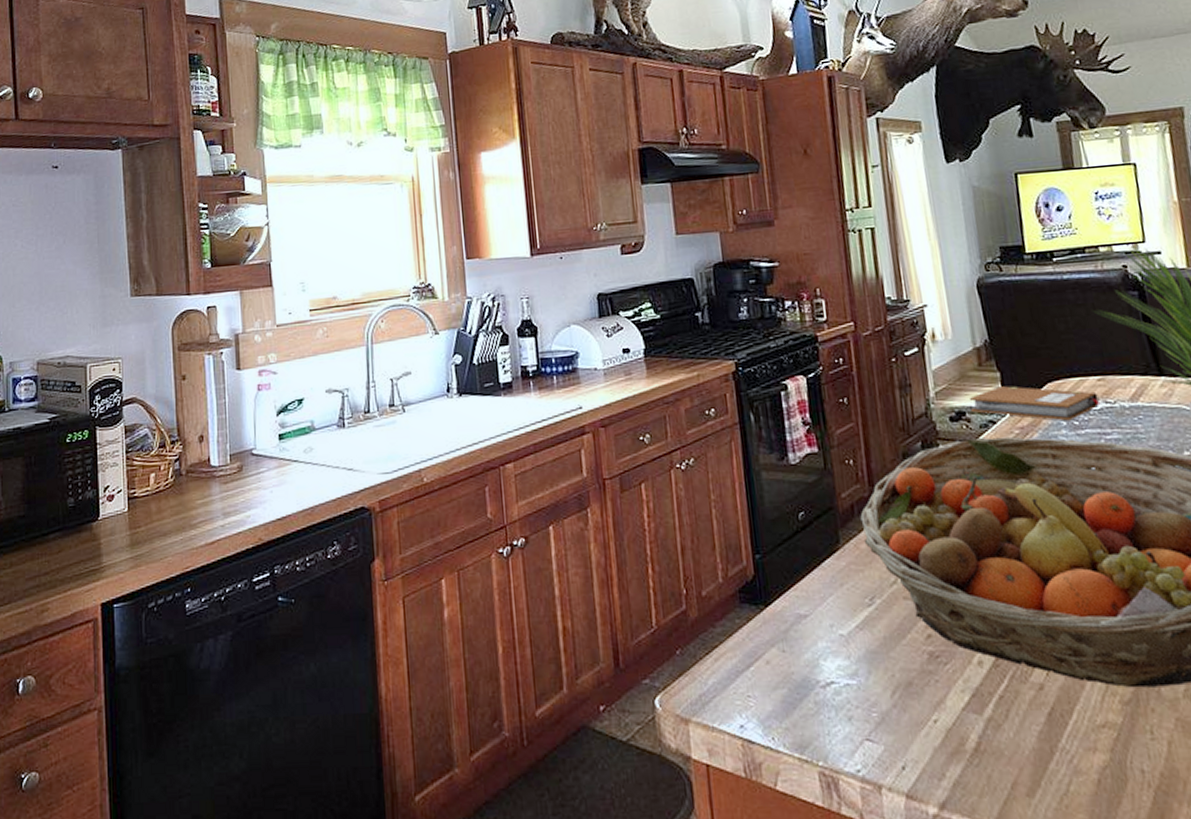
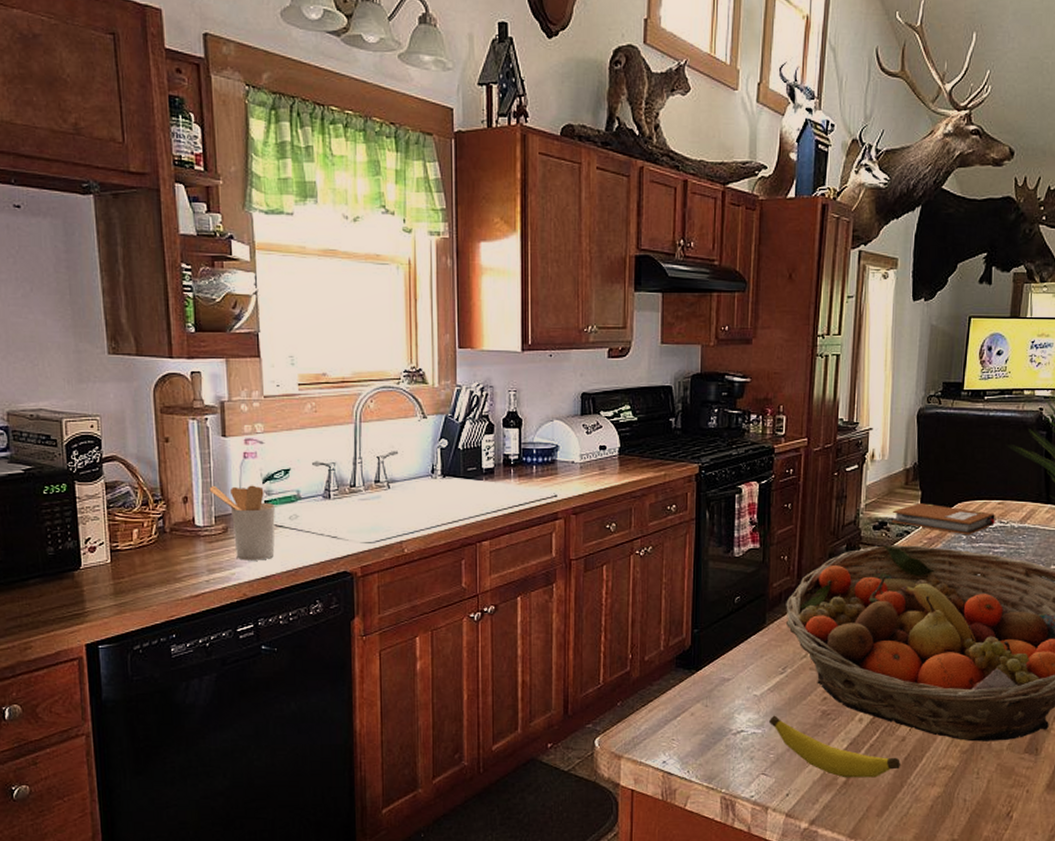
utensil holder: none [224,418,291,501] -> present [209,485,276,561]
banana: none [864,660,1045,743] -> present [769,715,900,778]

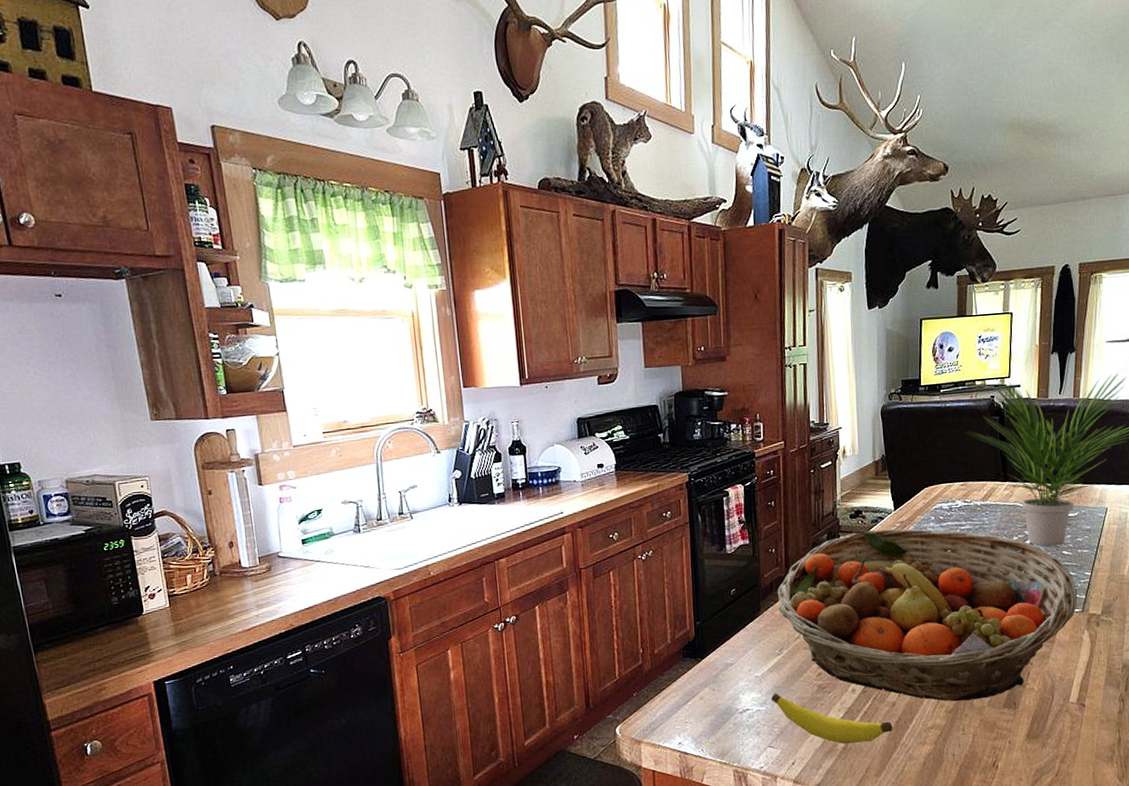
utensil holder: present [209,485,276,561] -> none [251,526,315,595]
notebook: present [891,503,996,535] -> none [865,490,961,516]

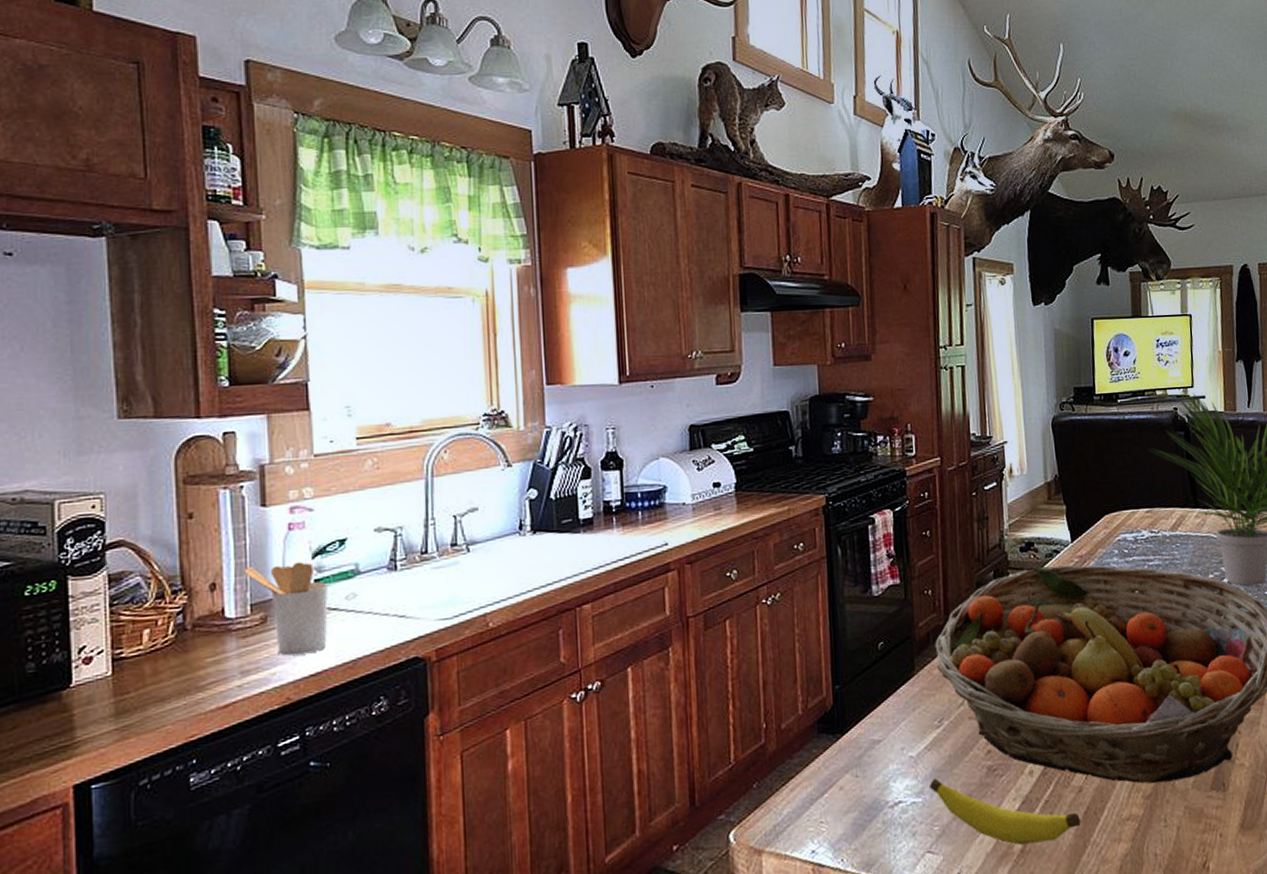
utensil holder: none [251,526,315,595] -> present [244,561,329,656]

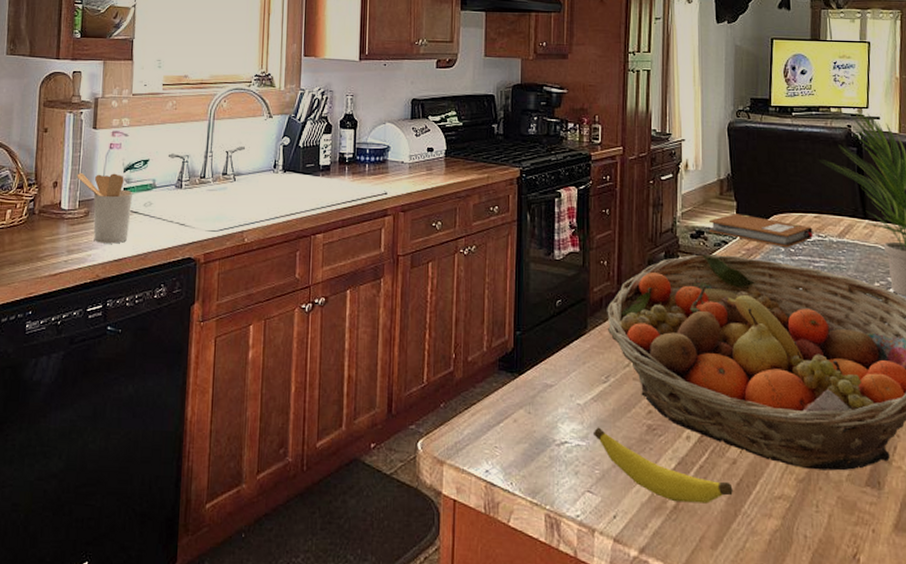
notebook: none [1037,518,1147,550] -> present [708,214,814,248]

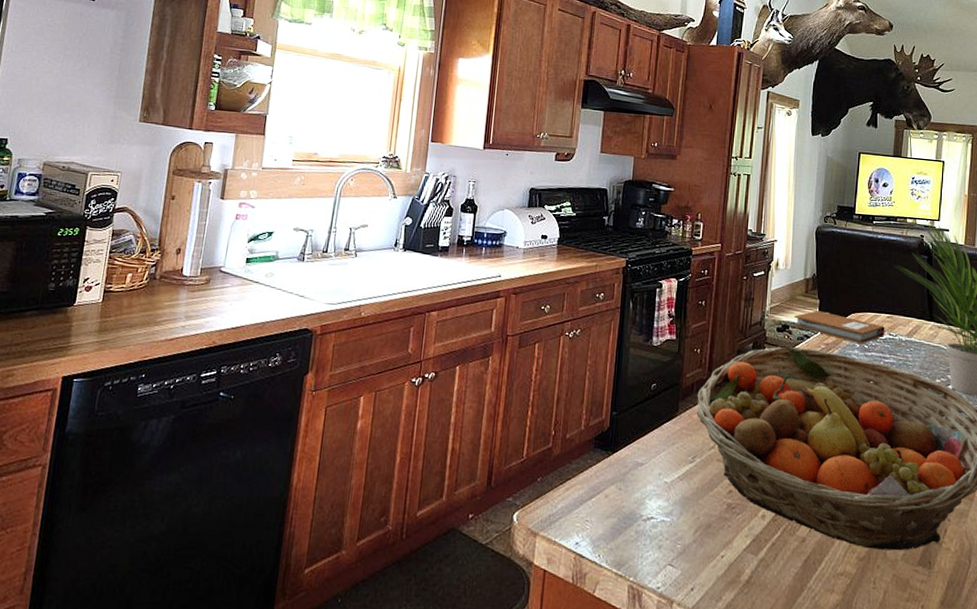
utensil holder: present [77,172,133,244] -> none [200,240,256,312]
banana: present [594,427,733,504] -> none [678,504,801,579]

